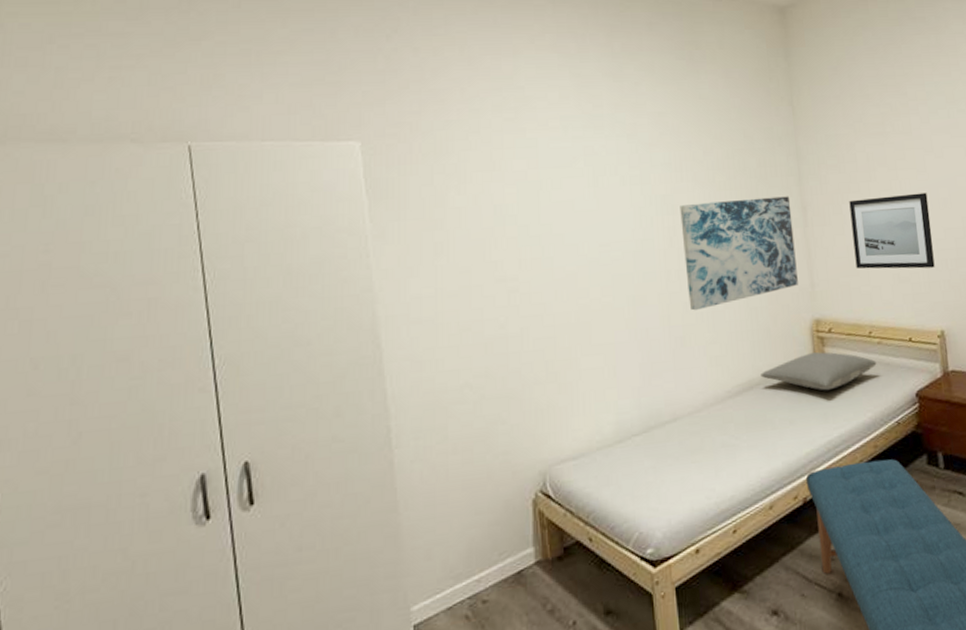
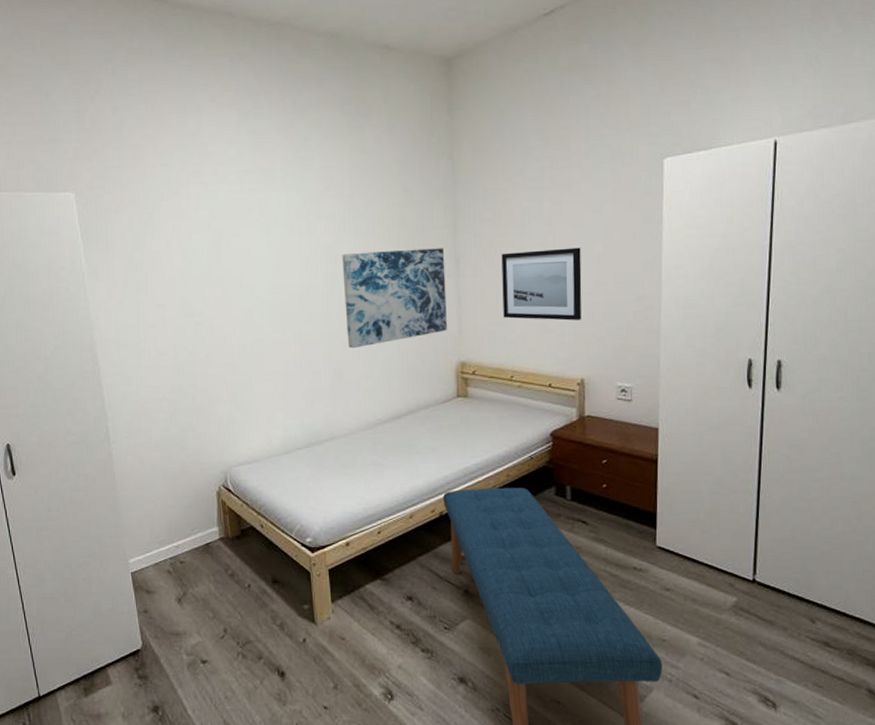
pillow: present [760,352,877,391] -> none [408,391,516,425]

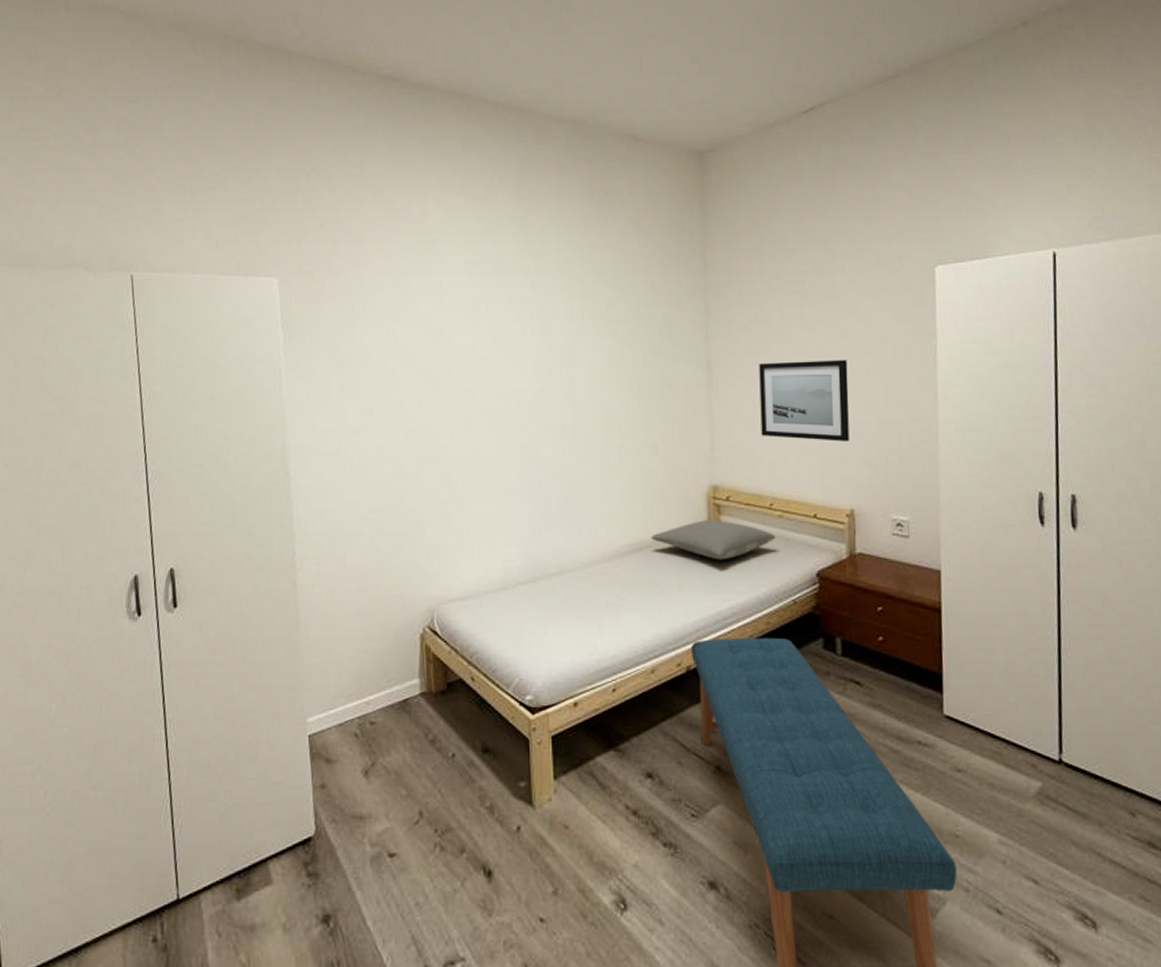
wall art: present [342,248,447,349] -> none [579,355,697,466]
pillow: none [408,391,516,425] -> present [651,520,776,561]

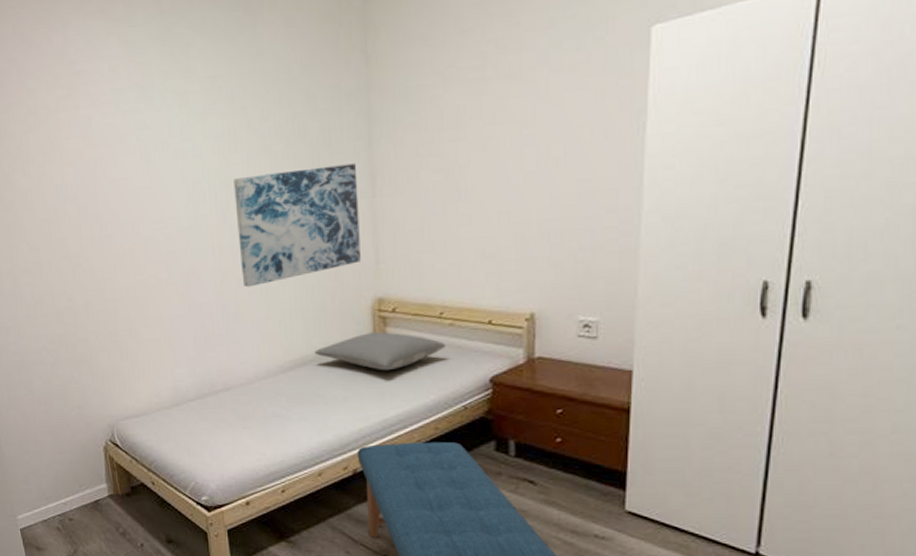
wall art: none [579,355,697,466] -> present [233,163,361,288]
wall art: present [759,360,850,441] -> none [429,151,534,244]

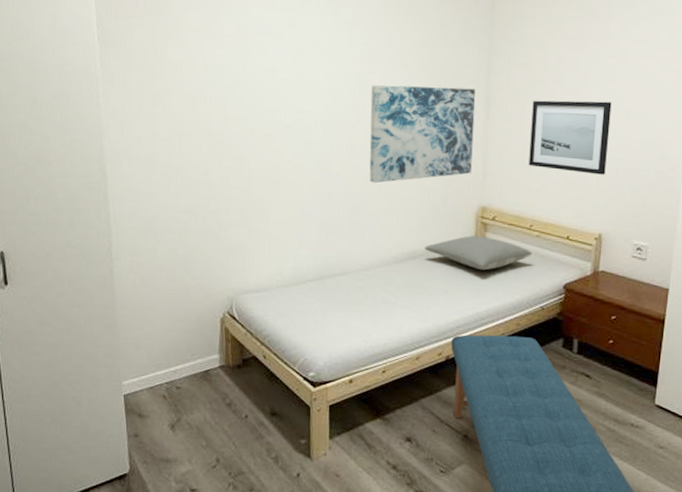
wall art: none [429,151,534,244] -> present [528,100,612,175]

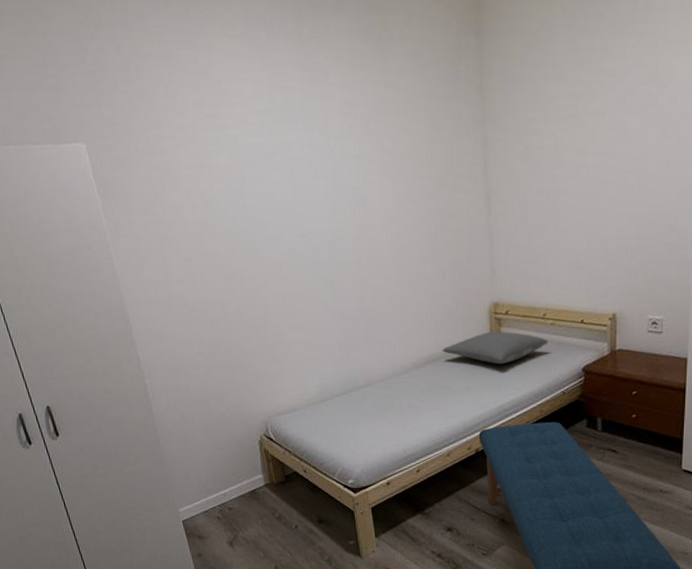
wall art: present [369,84,476,183] -> none [370,185,479,294]
wall art: present [528,100,612,175] -> none [533,179,615,256]

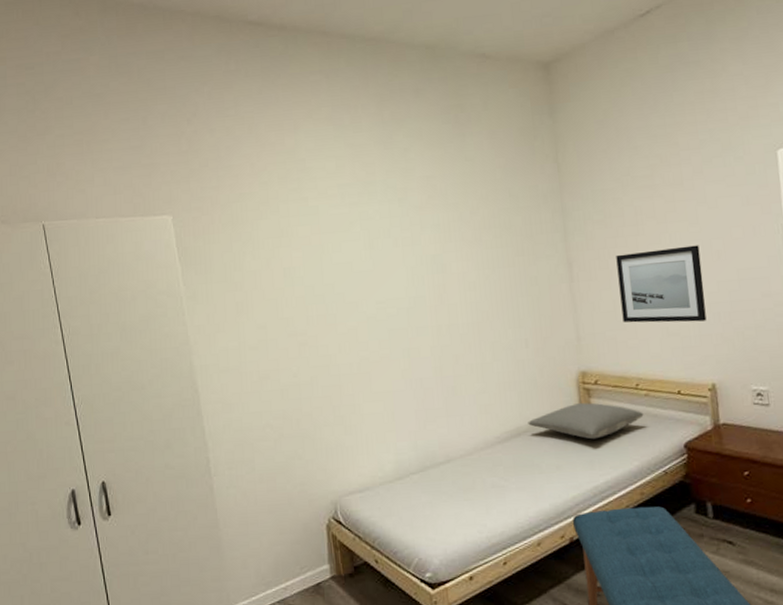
wall art: none [533,179,615,256] -> present [616,245,707,323]

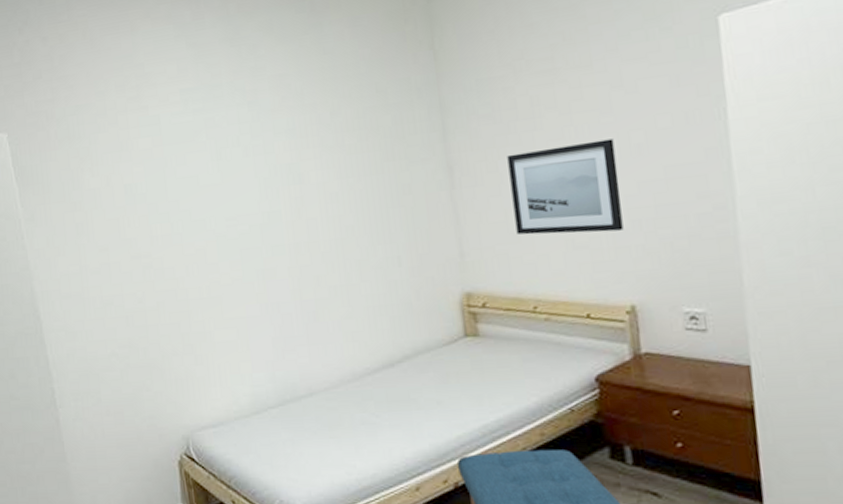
pillow: present [528,403,644,440] -> none [402,329,544,371]

